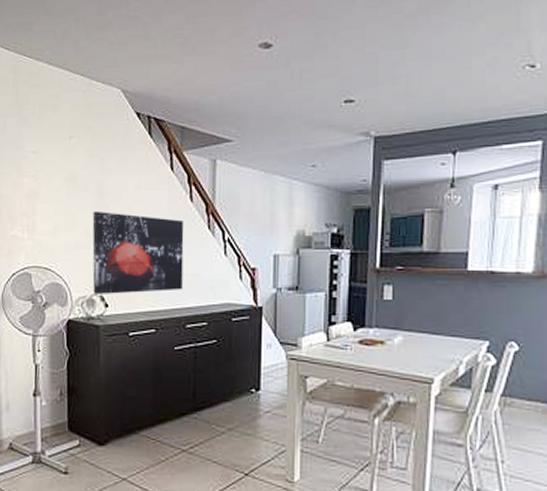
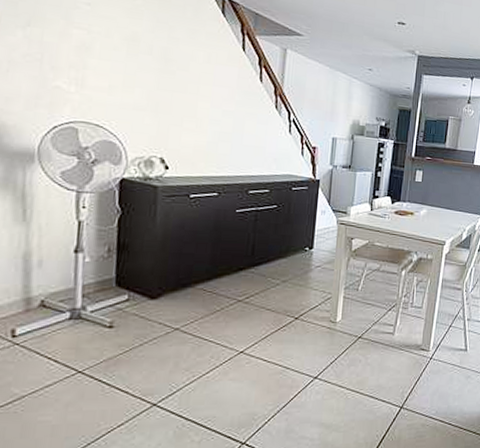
wall art: present [92,210,184,294] -> none [152,75,253,160]

